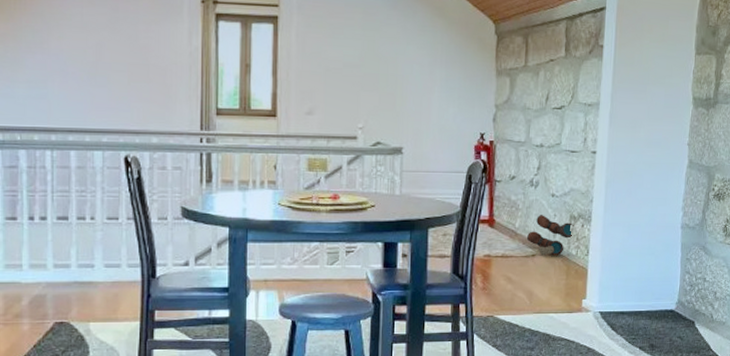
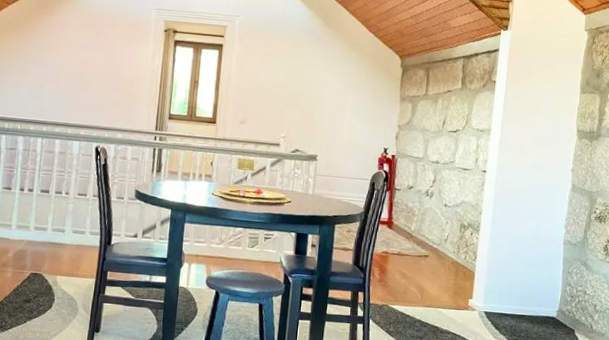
boots: present [527,215,574,256] -> none [421,221,464,258]

